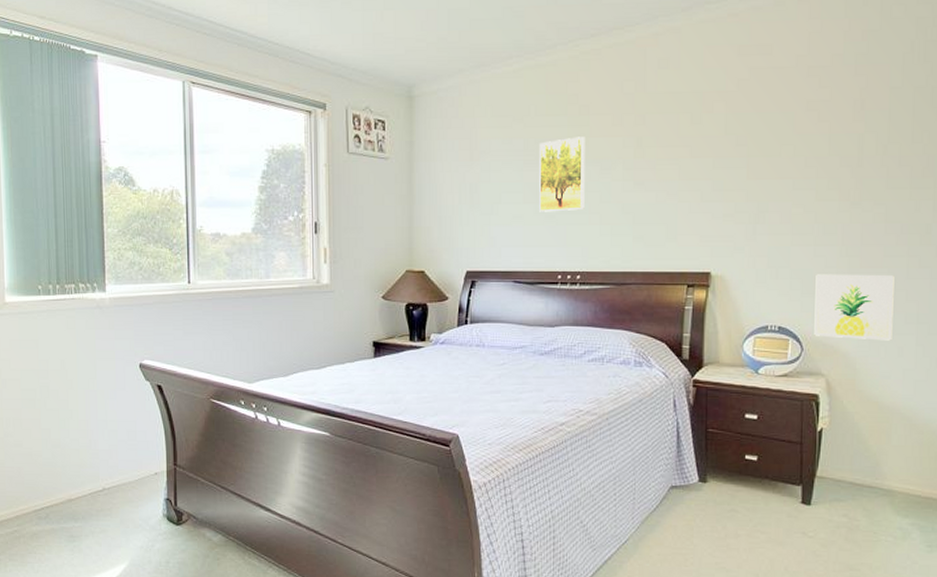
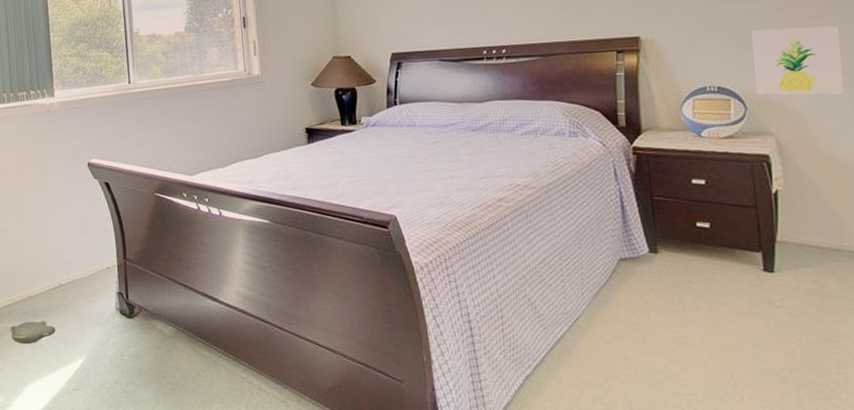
plush toy: none [46,524,97,548] -> present [9,321,55,344]

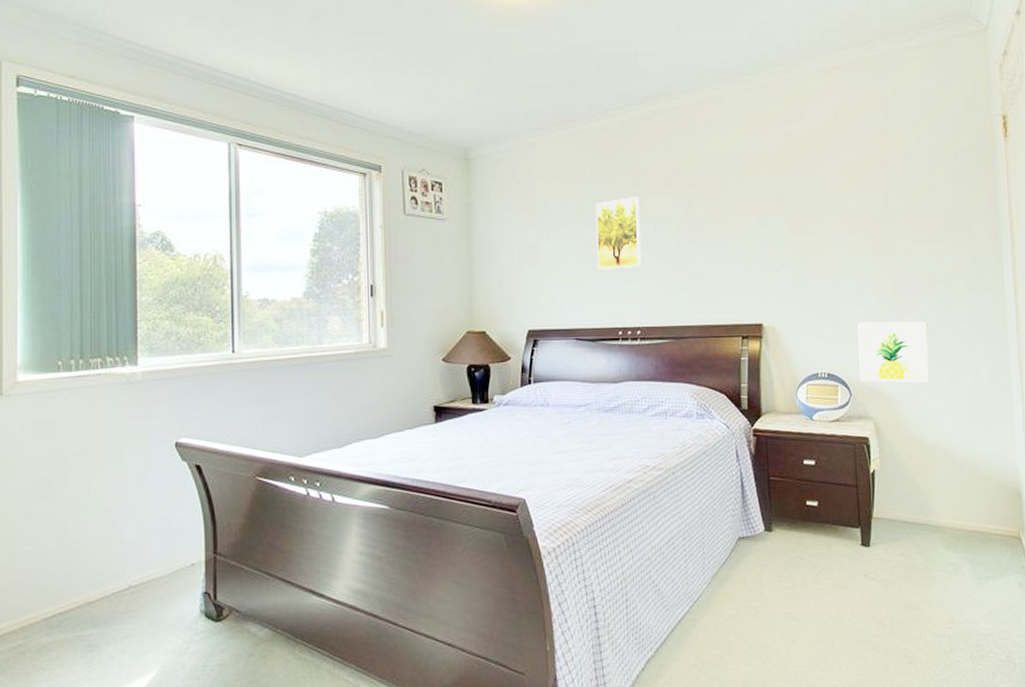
plush toy: present [9,321,55,344] -> none [58,630,120,660]

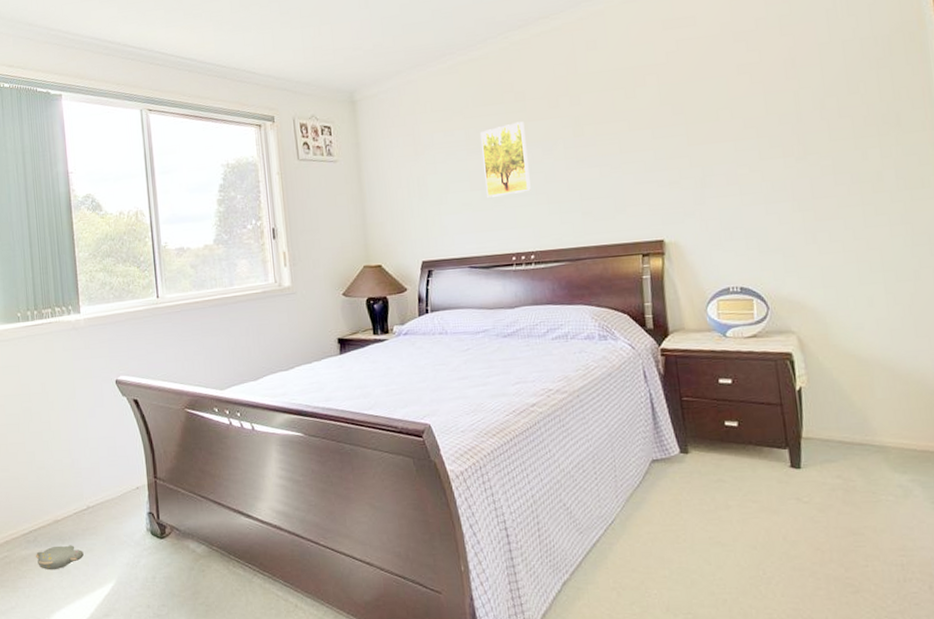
plush toy: none [58,630,120,660] -> present [35,545,84,571]
wall art: present [857,321,929,383] -> none [771,225,860,294]

